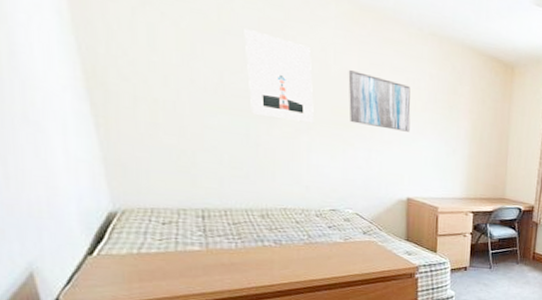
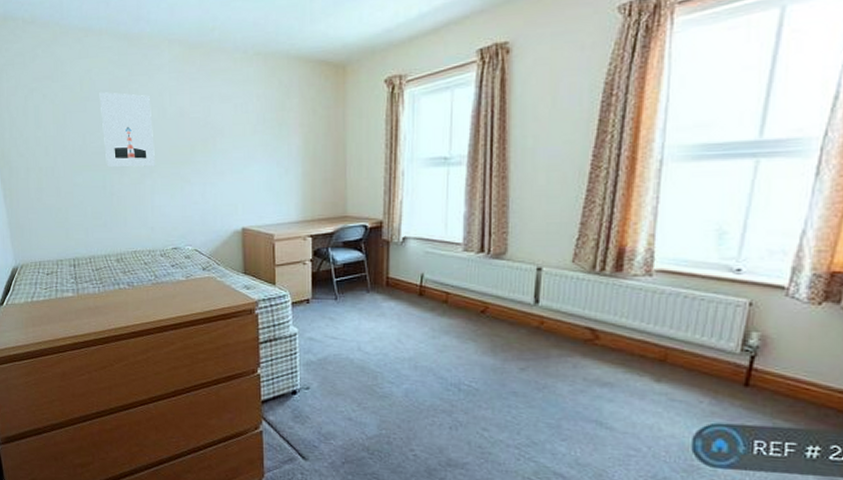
wall art: present [348,70,411,132] -> none [182,108,241,160]

